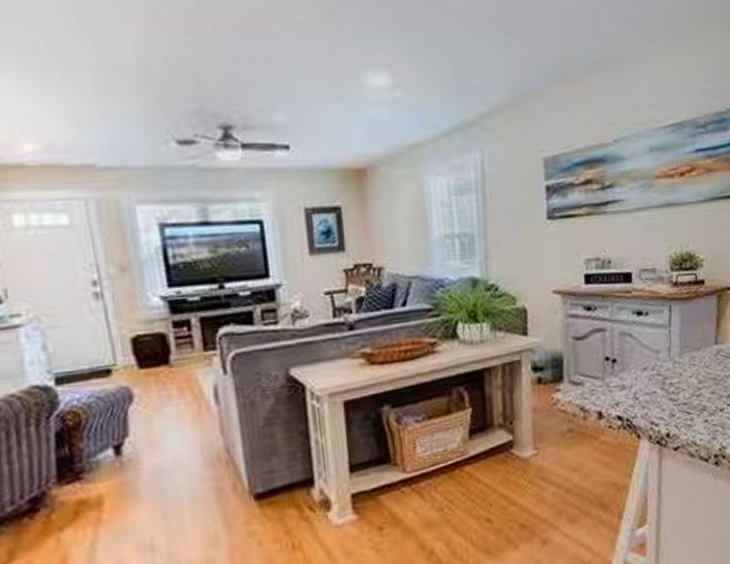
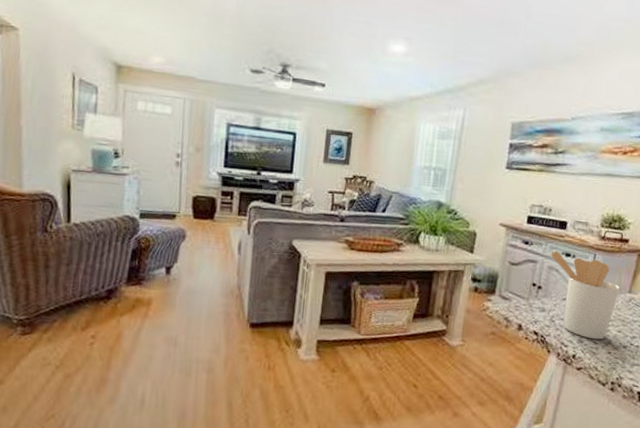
utensil holder: none [619,311,705,410] -> present [550,251,620,340]

